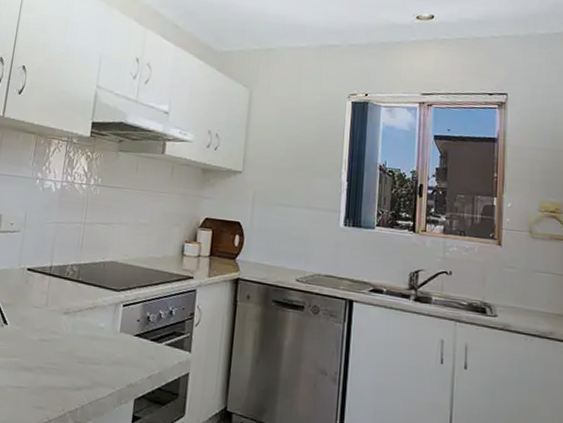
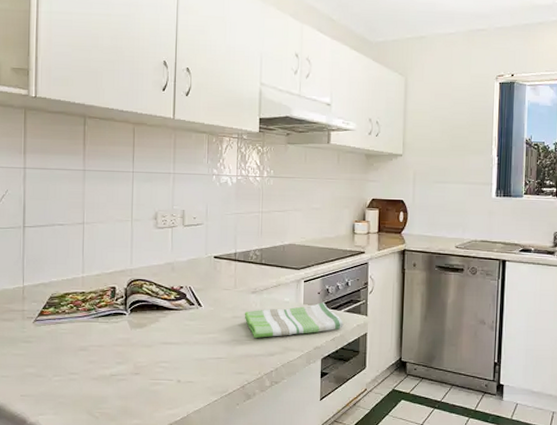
dish towel: none [53,331,163,368] -> present [244,302,344,338]

